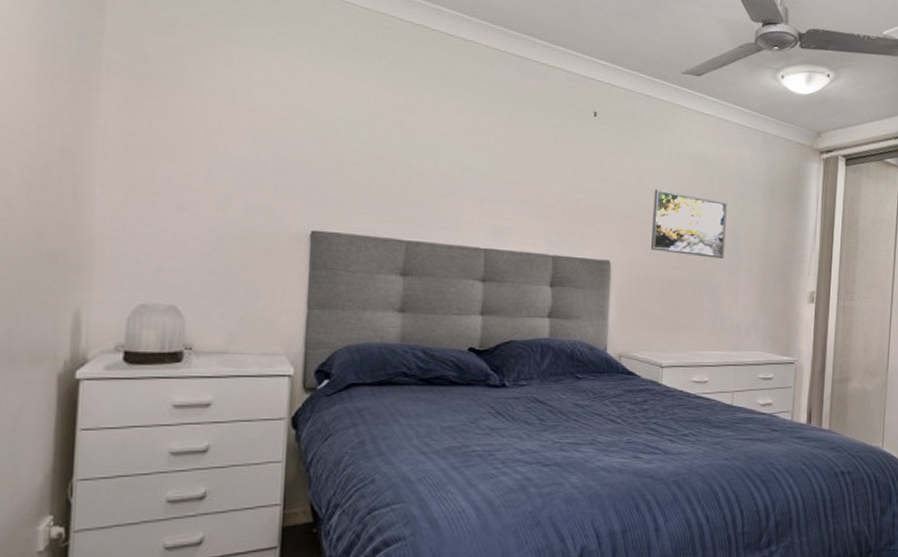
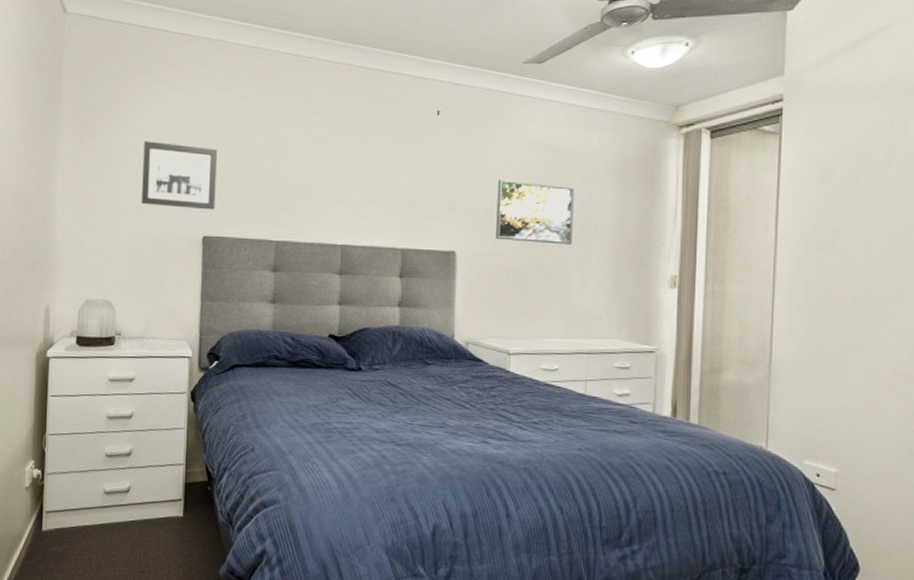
wall art: none [224,109,333,201] -> present [141,141,218,210]

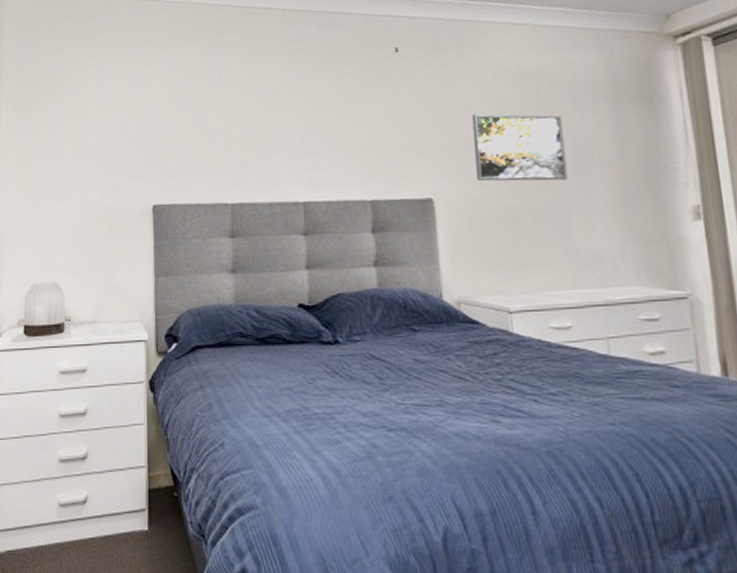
wall art: present [141,141,218,210] -> none [86,109,164,177]

